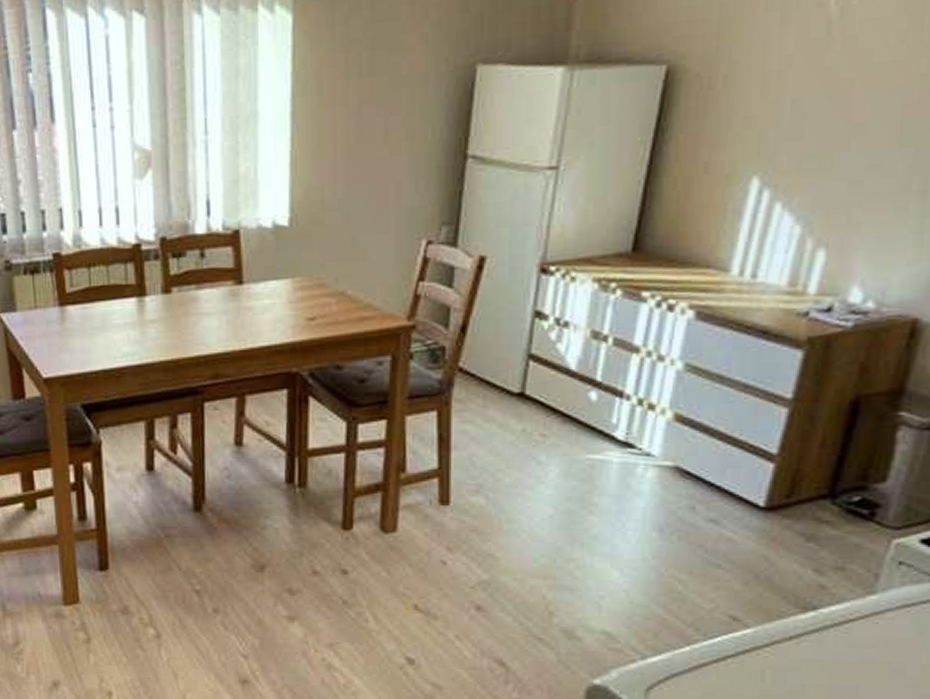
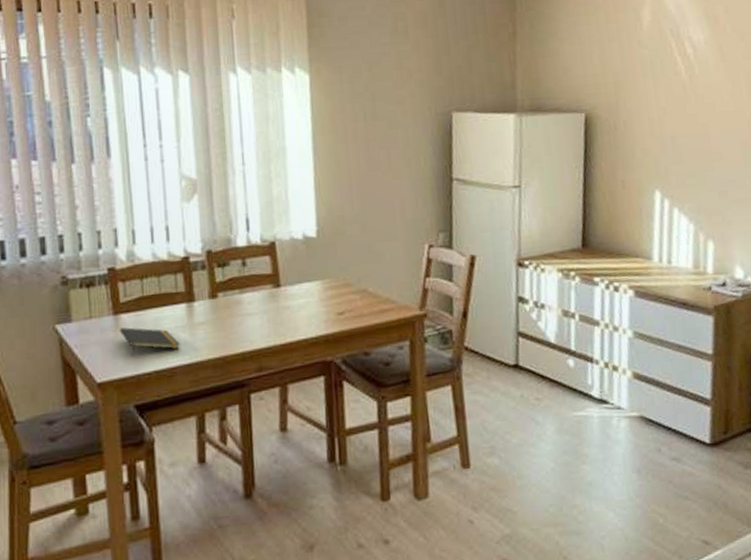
notepad: none [65,321,131,352] -> present [119,327,181,356]

